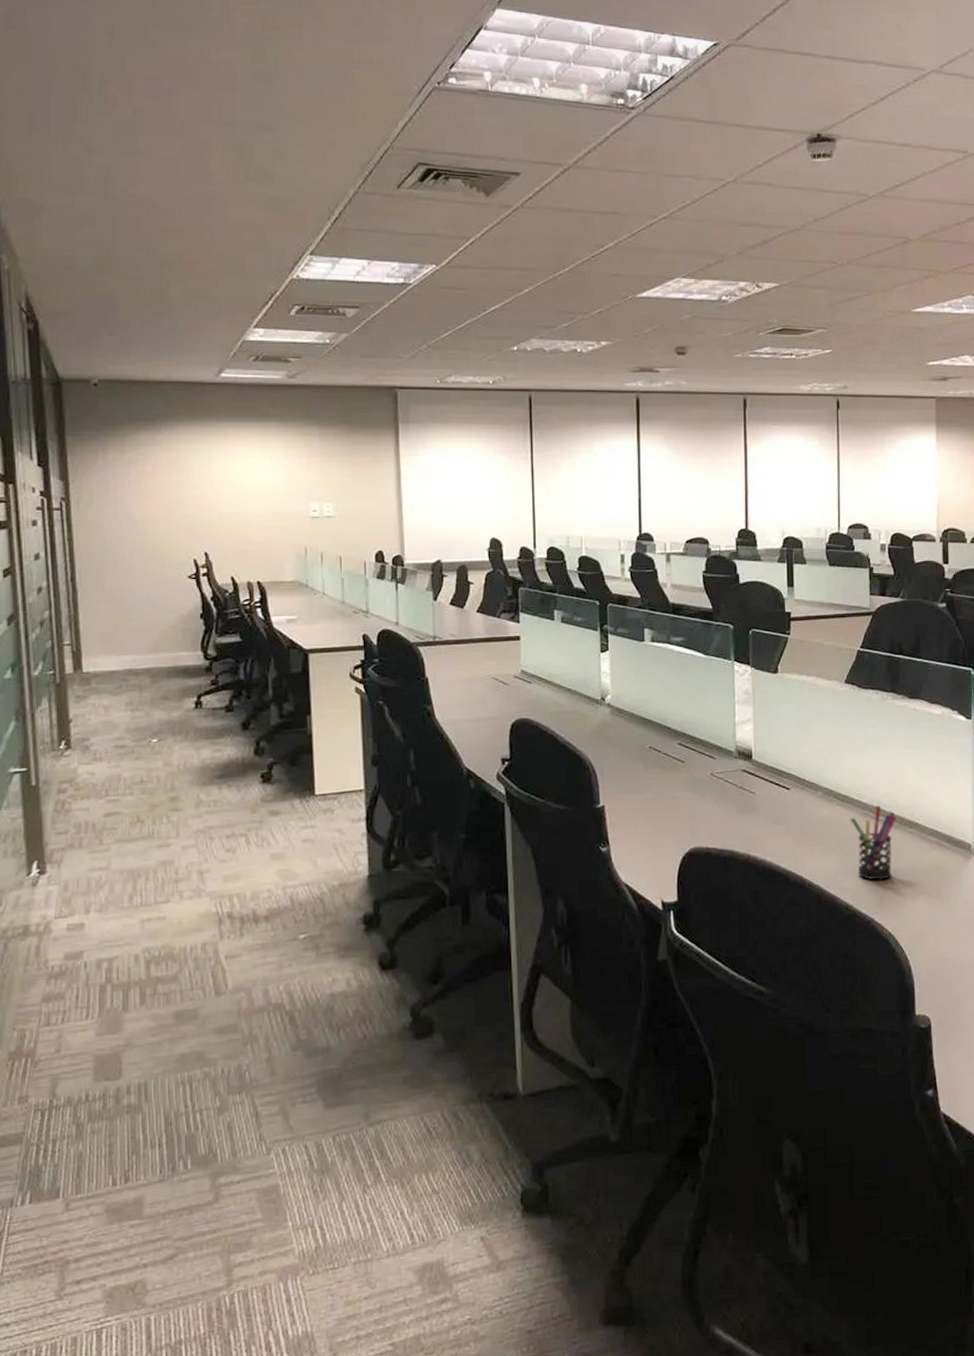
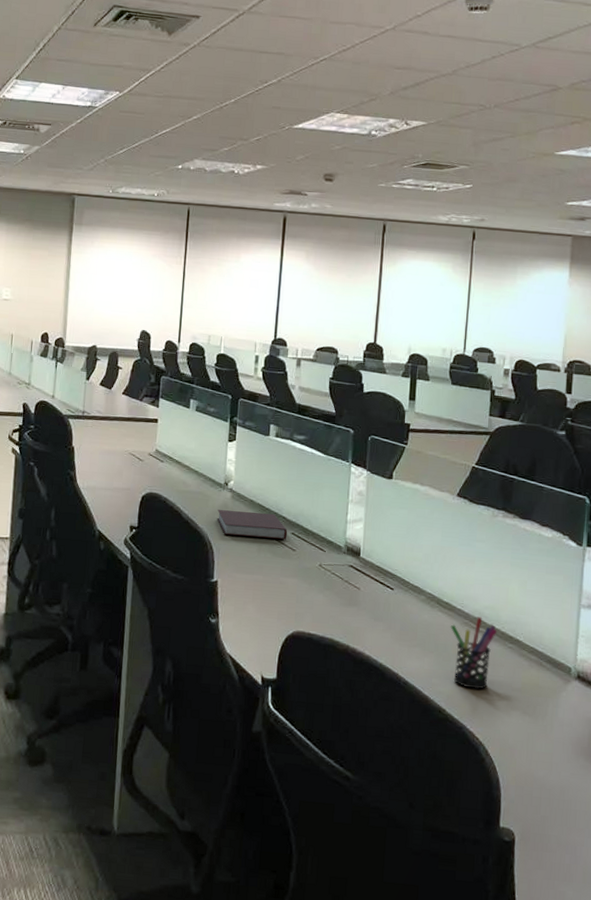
notebook: none [596,725,674,754] -> present [217,510,288,540]

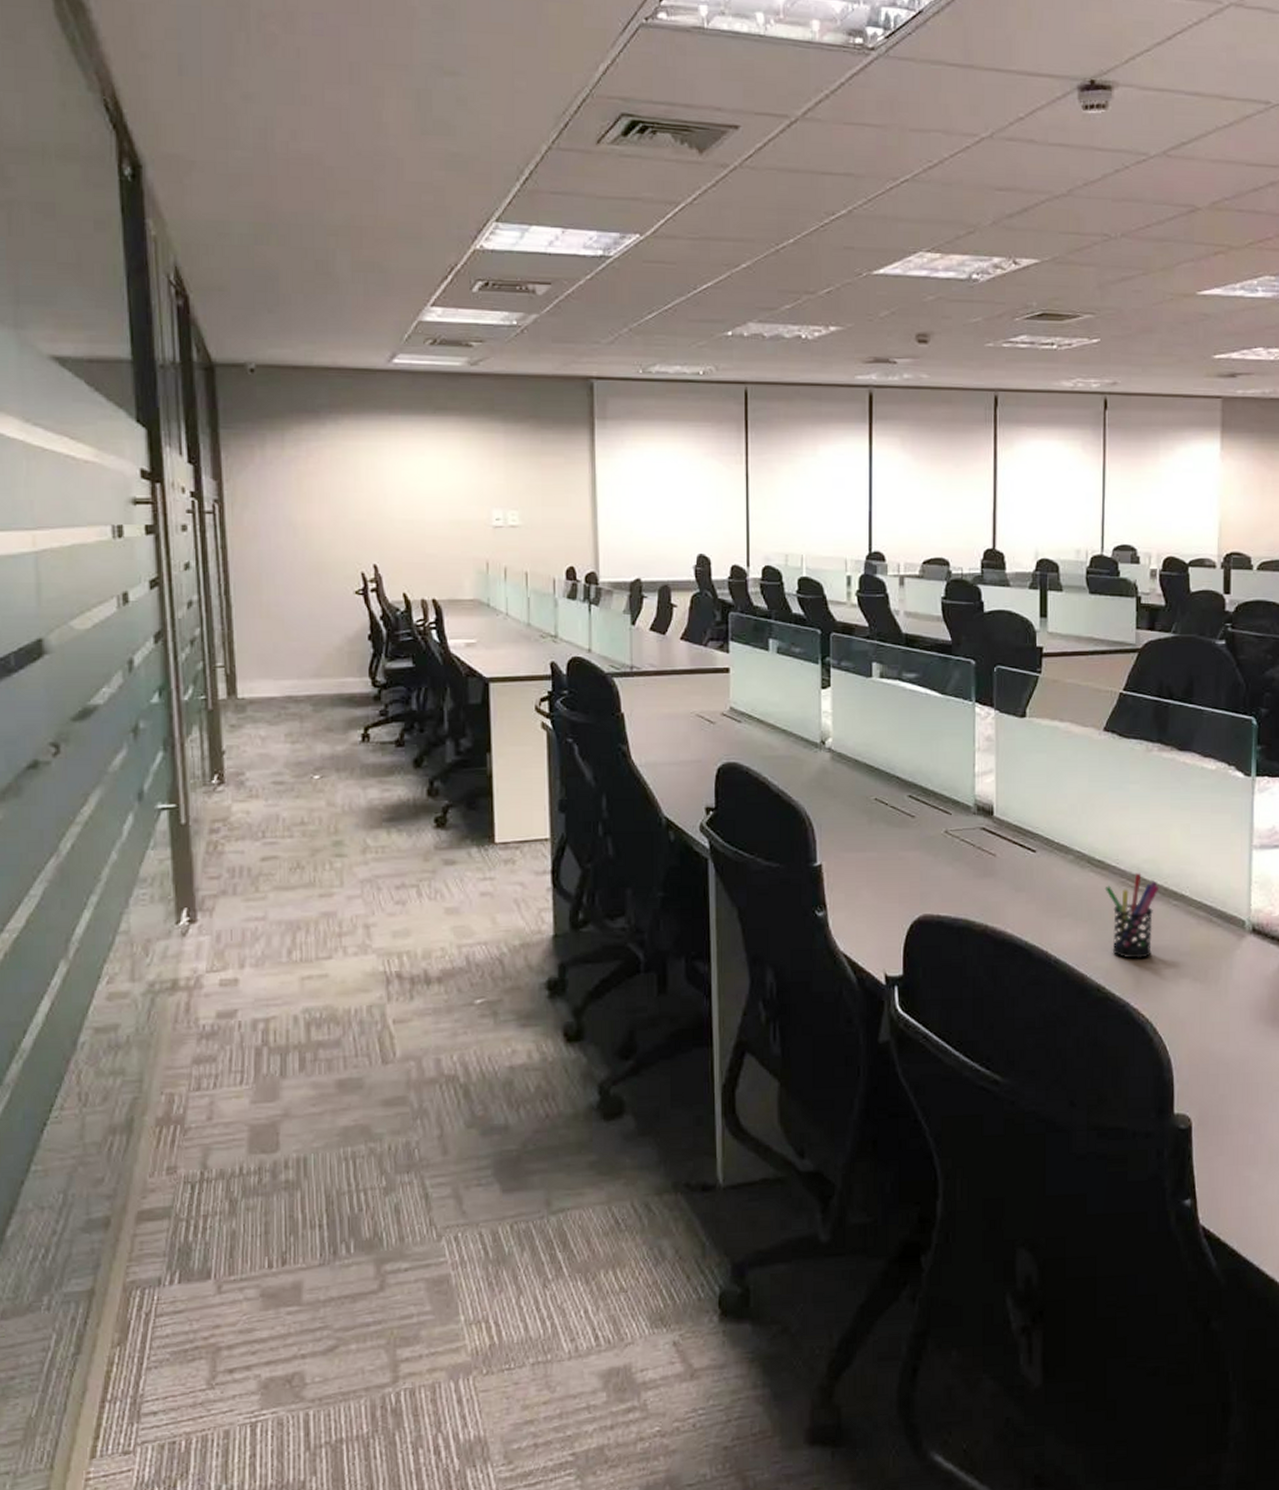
notebook: present [217,510,288,540] -> none [815,774,904,806]

